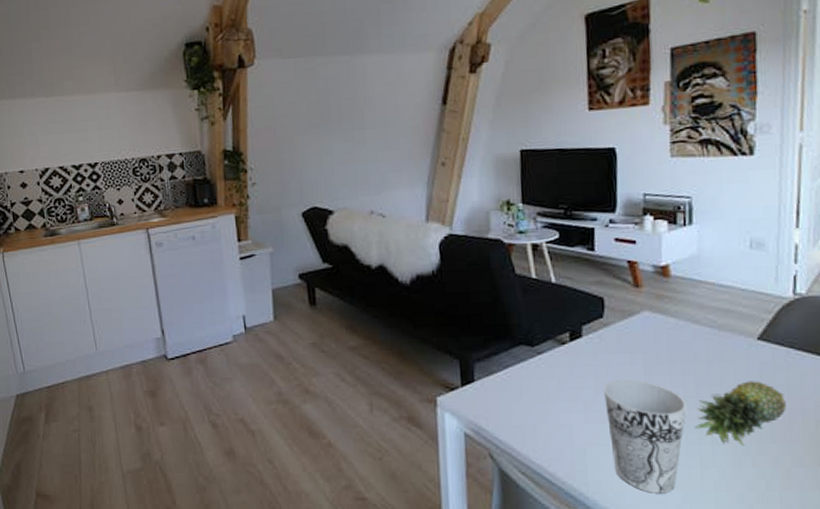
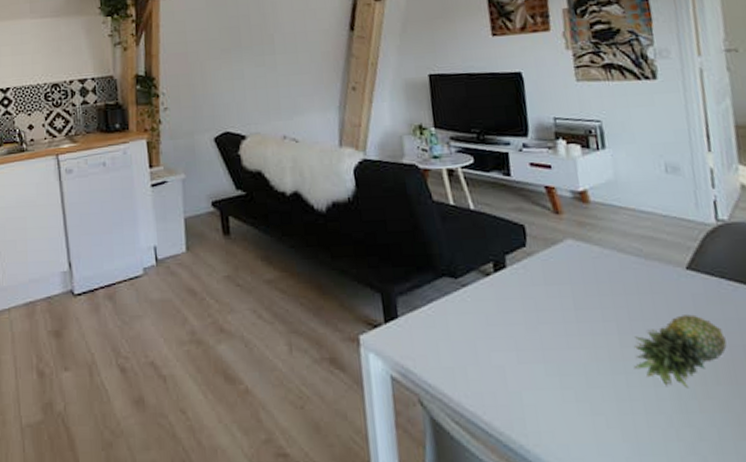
cup: present [604,378,687,493] -> none [534,313,623,445]

